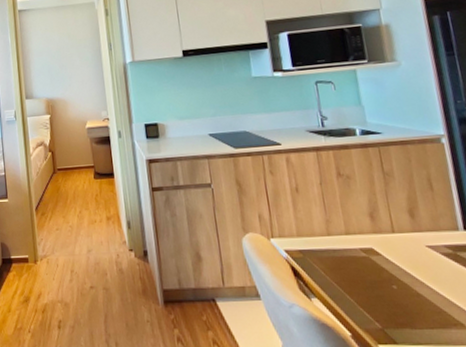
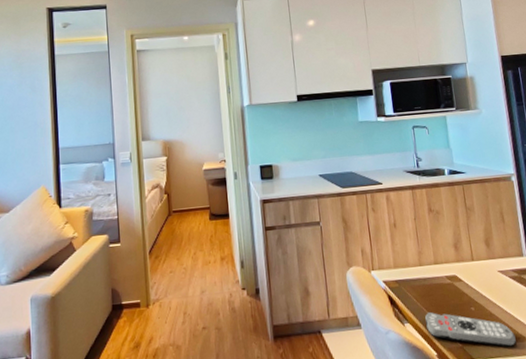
remote control: none [335,286,452,334] -> present [425,311,516,347]

